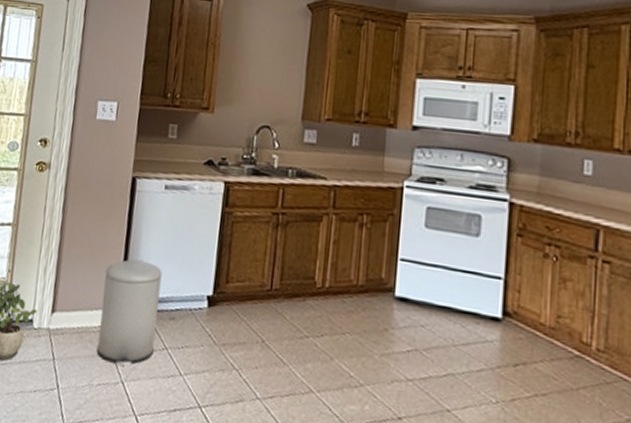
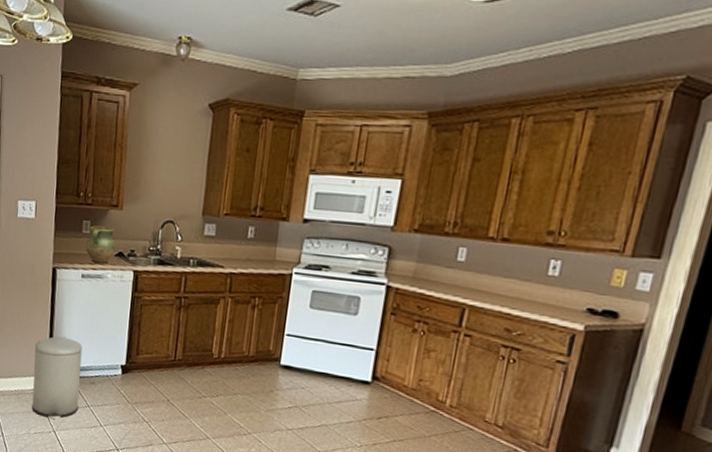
ceramic jug: none [170,130,205,173] -> present [85,226,116,264]

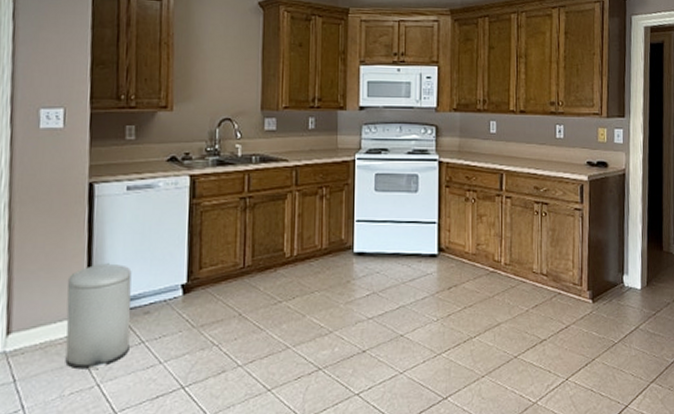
ceramic jug: present [85,226,116,264] -> none [130,130,167,172]

